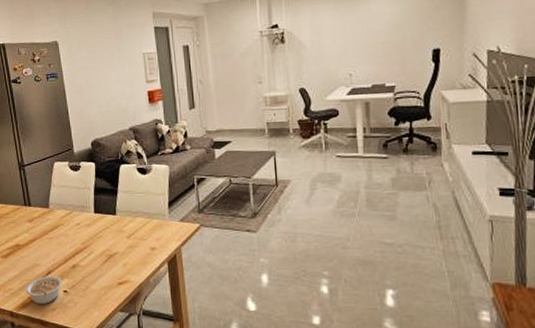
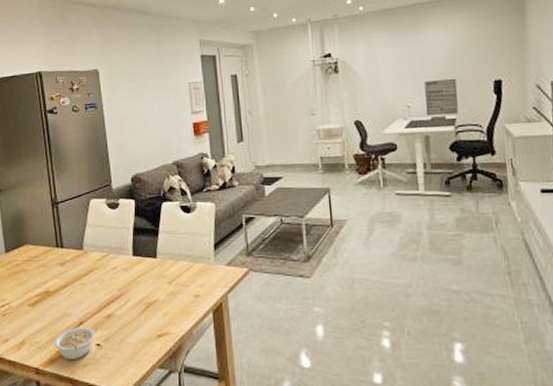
wall art: none [366,48,398,83] -> present [424,79,459,116]

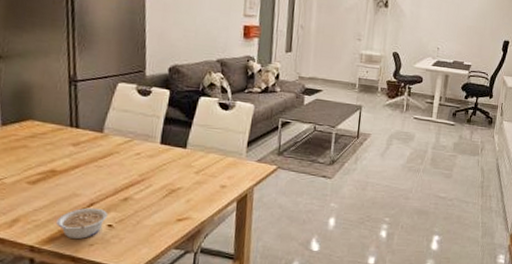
wall art: present [424,79,459,116] -> none [450,30,478,62]

